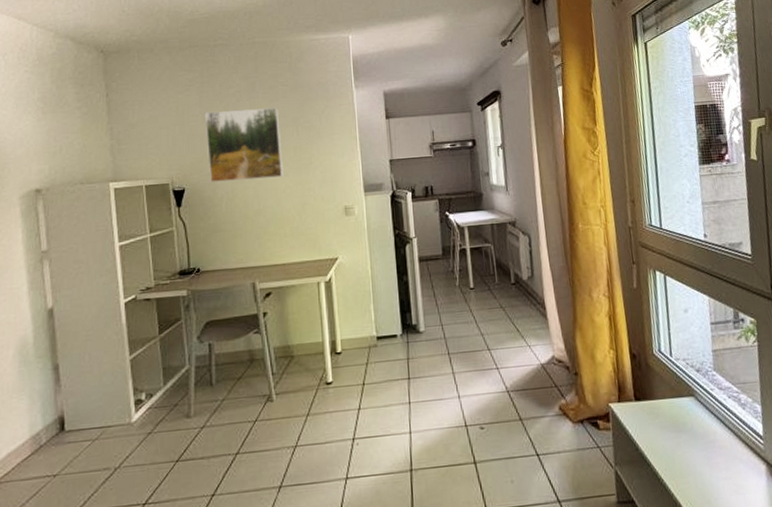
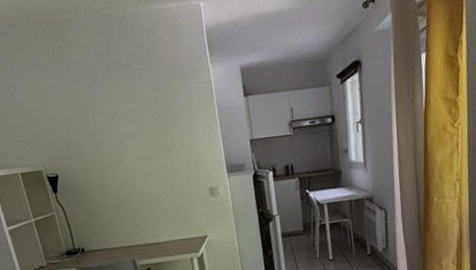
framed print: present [204,108,283,182] -> none [64,88,149,168]

